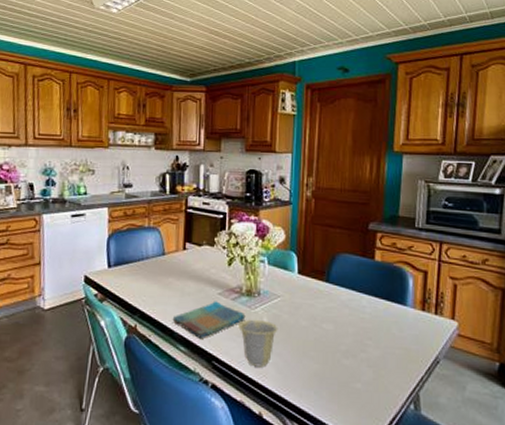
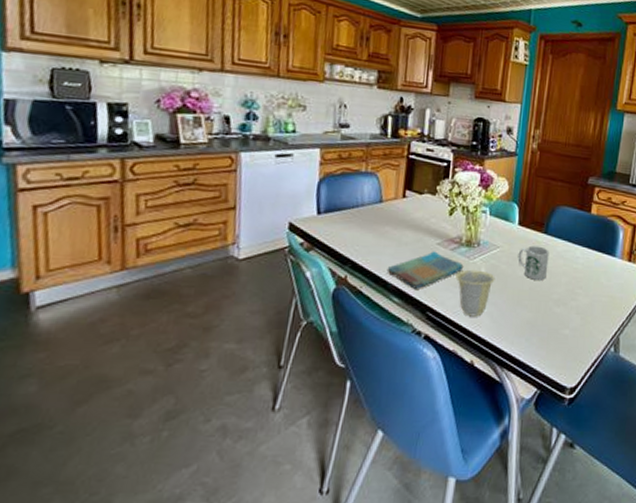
mug: none [300,294,333,331] -> present [517,245,549,280]

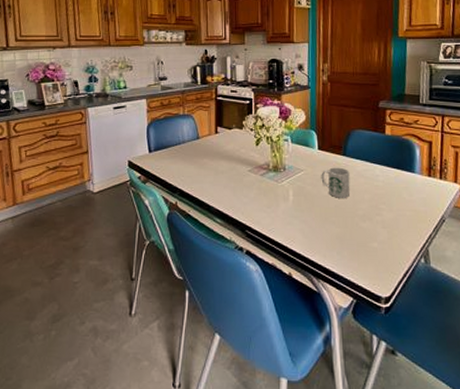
dish towel: present [387,251,464,289] -> none [208,177,274,211]
cup: present [455,269,495,317] -> none [267,191,303,233]

